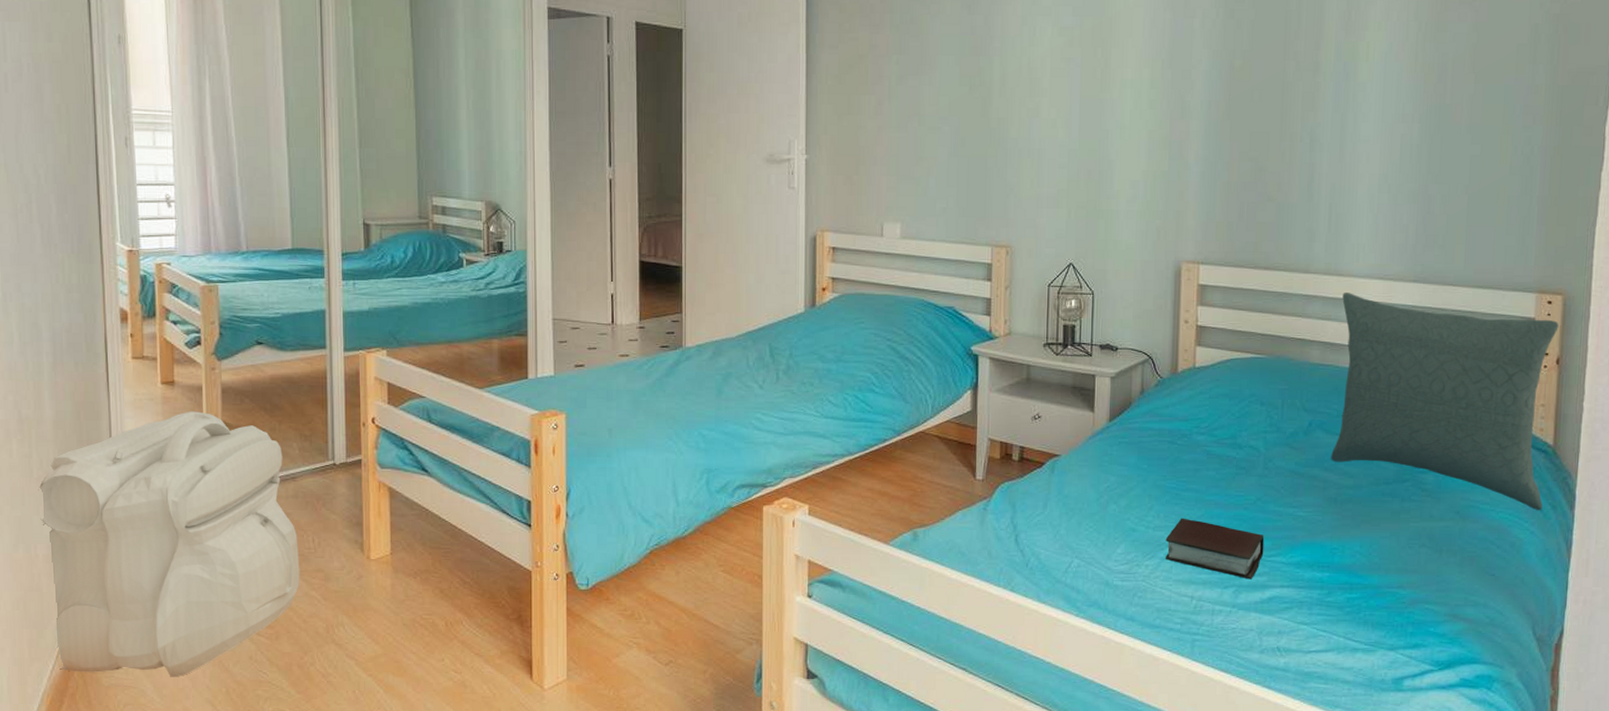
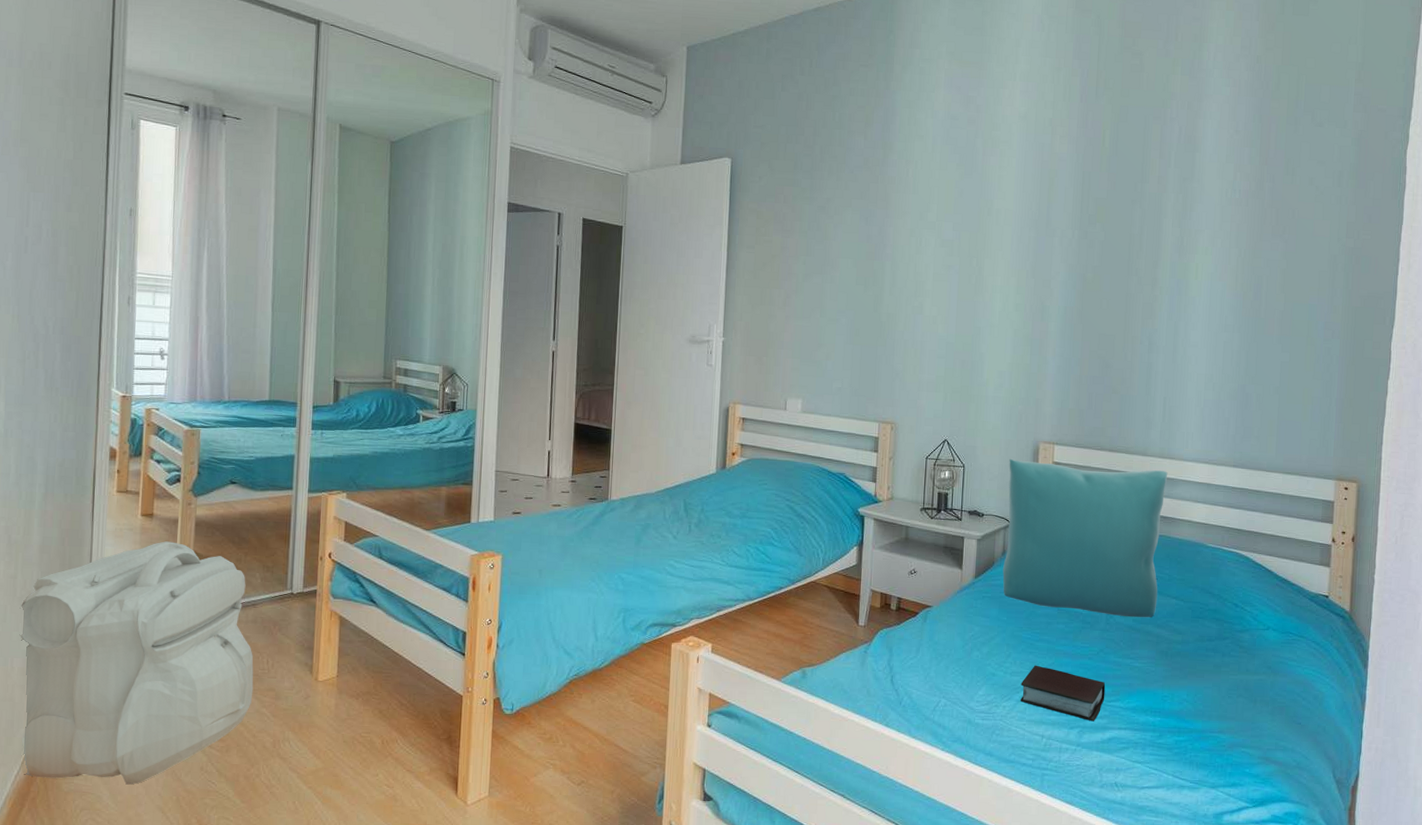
pillow: none [1141,282,1335,461] -> present [1003,458,1168,618]
pillow: present [1331,293,1559,511] -> none [1163,474,1354,668]

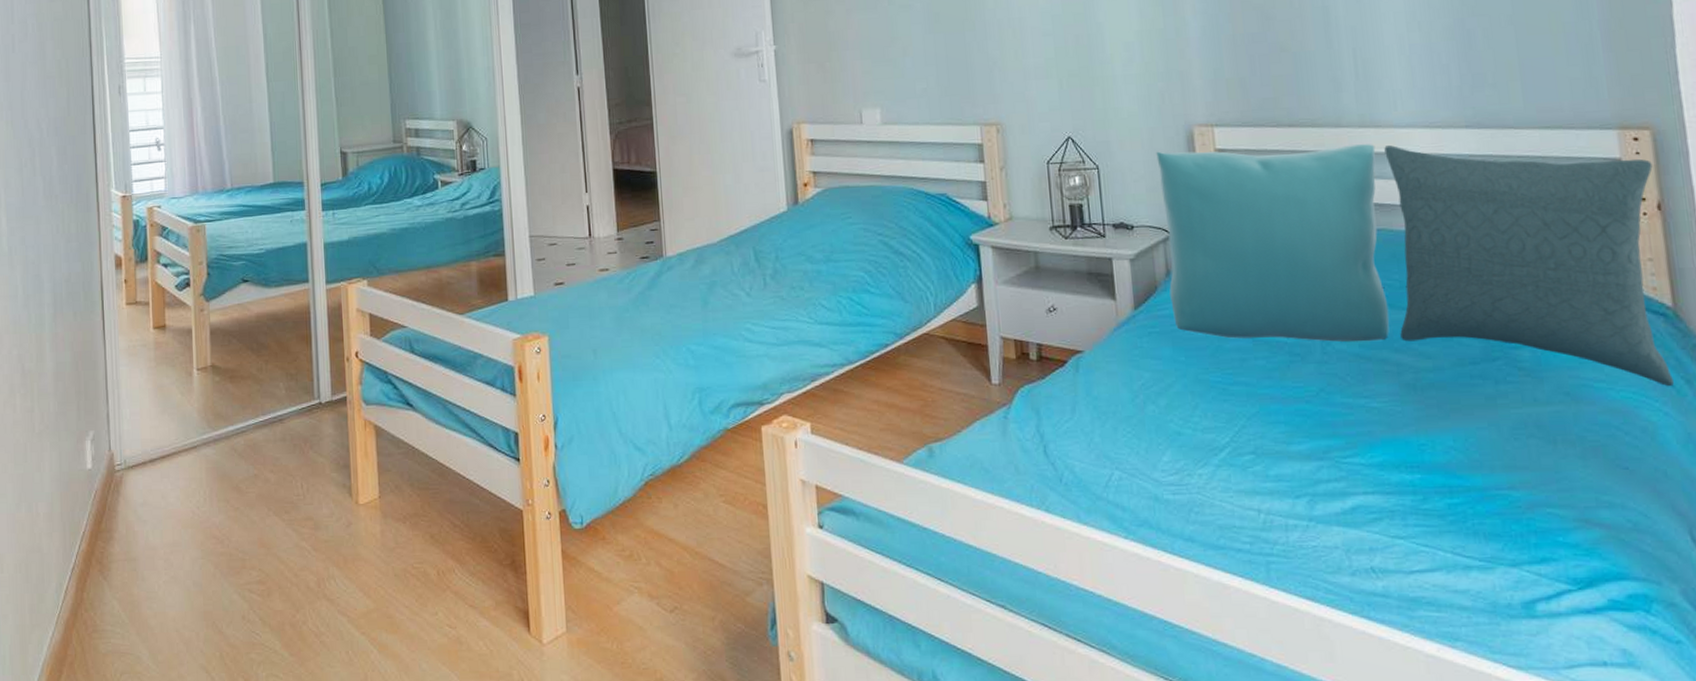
backpack: present [19,541,254,785] -> none [39,355,290,641]
bible: present [1020,665,1106,722] -> none [1218,416,1338,486]
pillow: none [1163,474,1354,668] -> present [1384,145,1674,387]

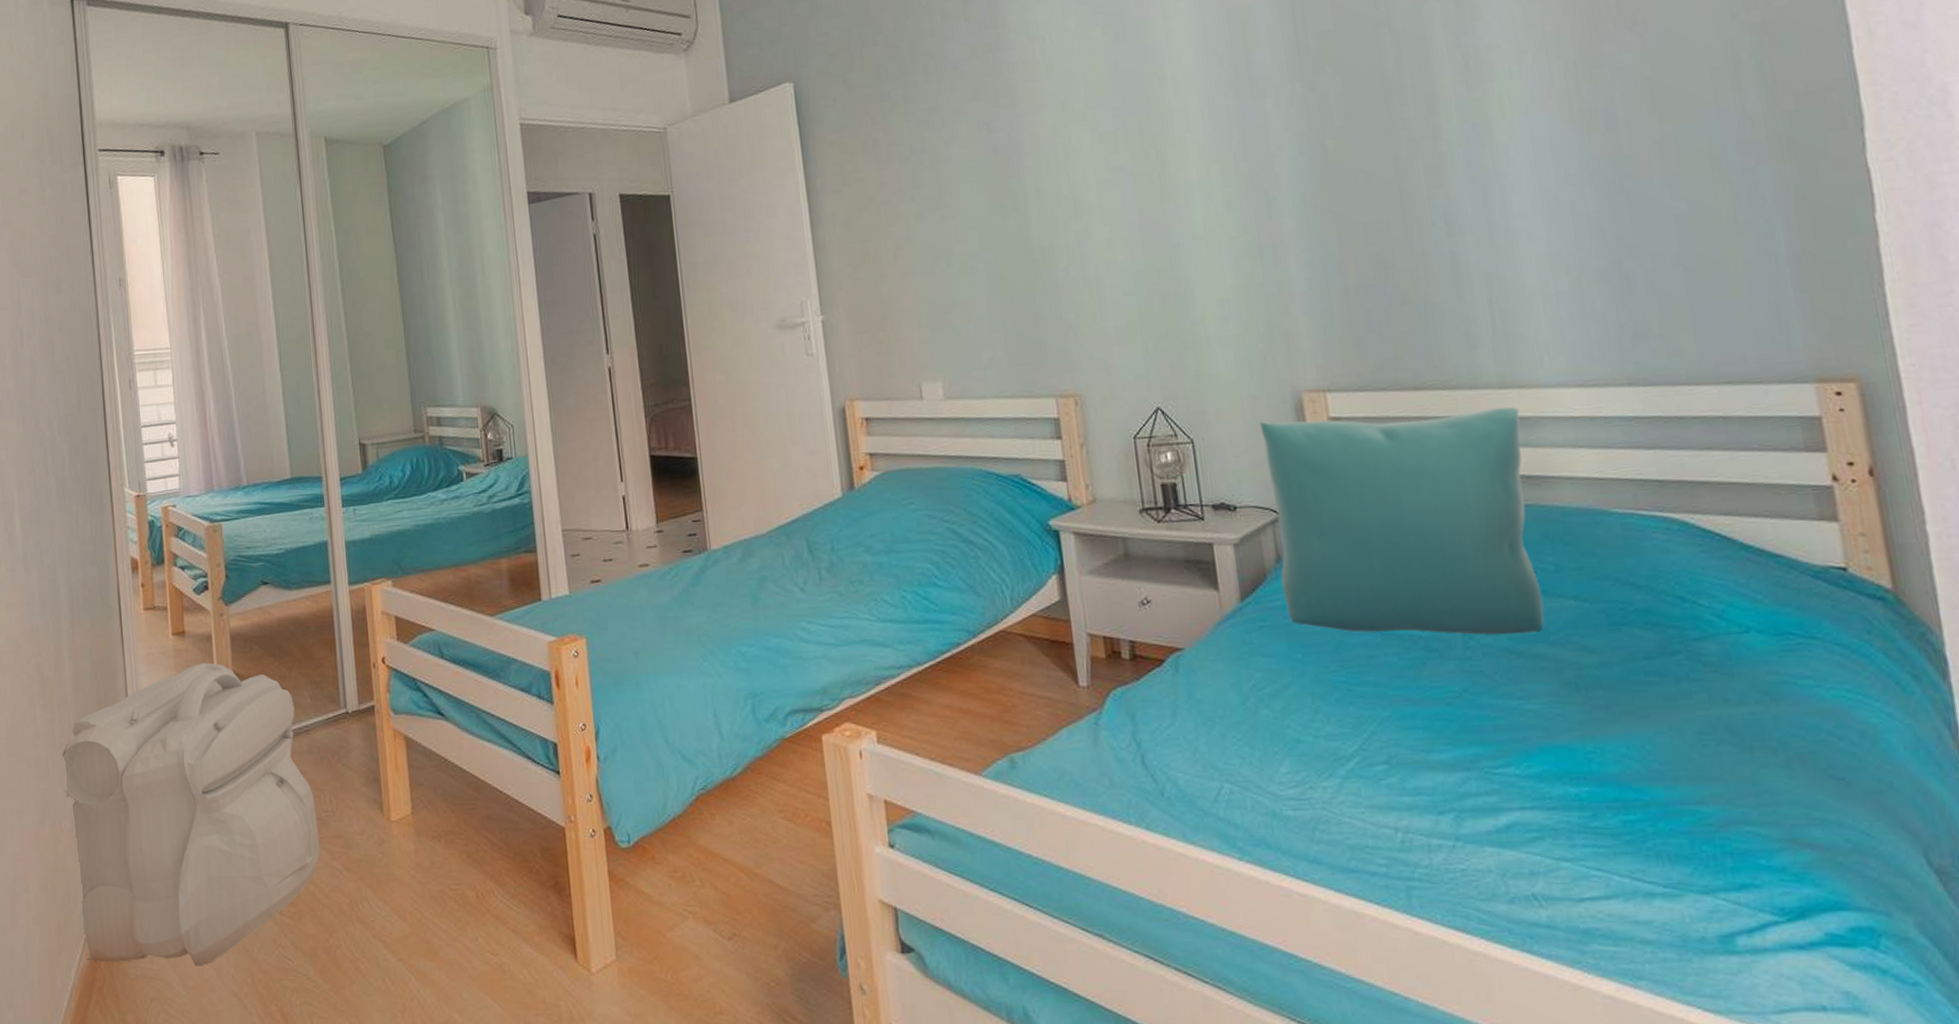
backpack: none [39,355,290,641] -> present [61,662,320,966]
pillow: present [1384,145,1674,387] -> none [1530,408,1898,684]

